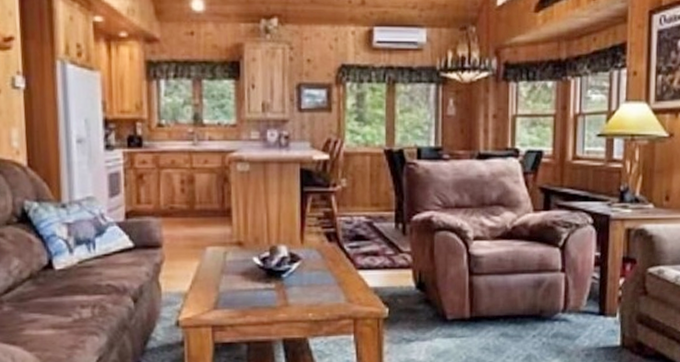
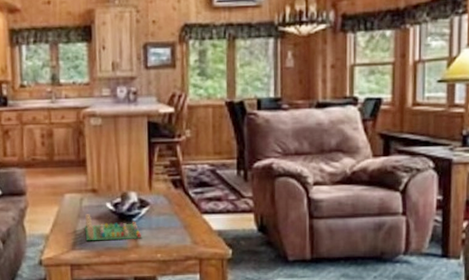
board game: none [229,269,293,300] -> present [85,214,142,241]

